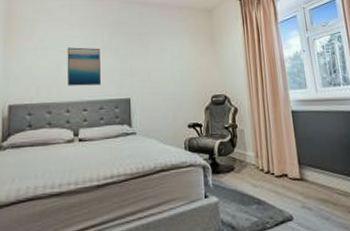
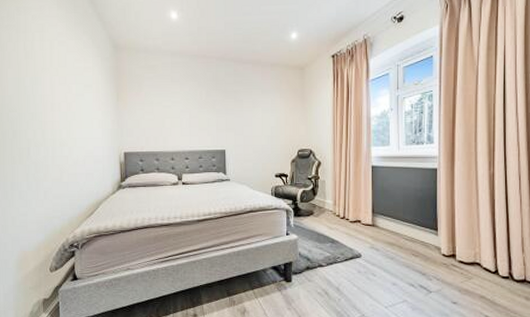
wall art: present [67,47,102,86] -> none [170,103,200,138]

